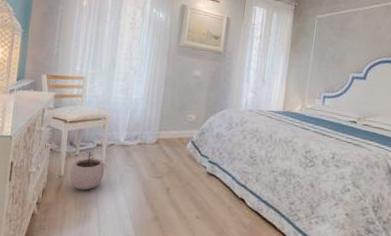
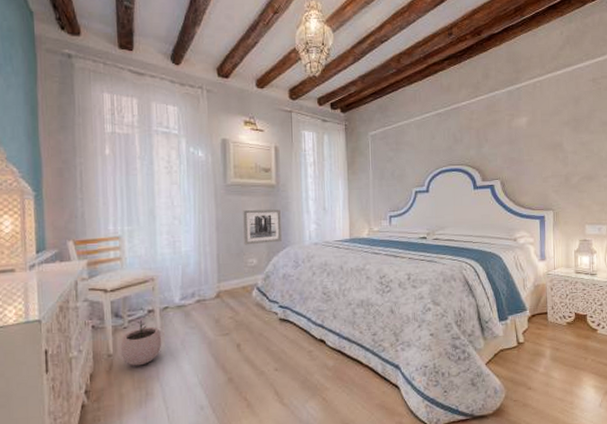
wall art: none [187,71,223,104] -> present [243,209,282,245]

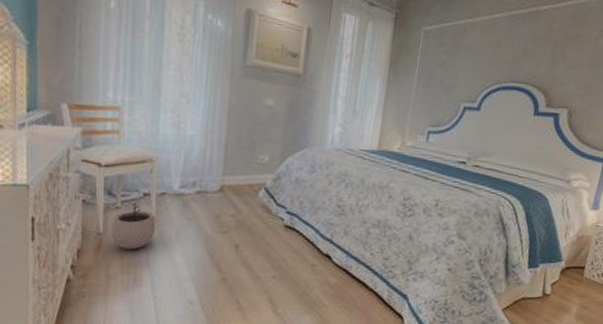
wall art: present [243,209,282,245] -> none [257,99,304,142]

